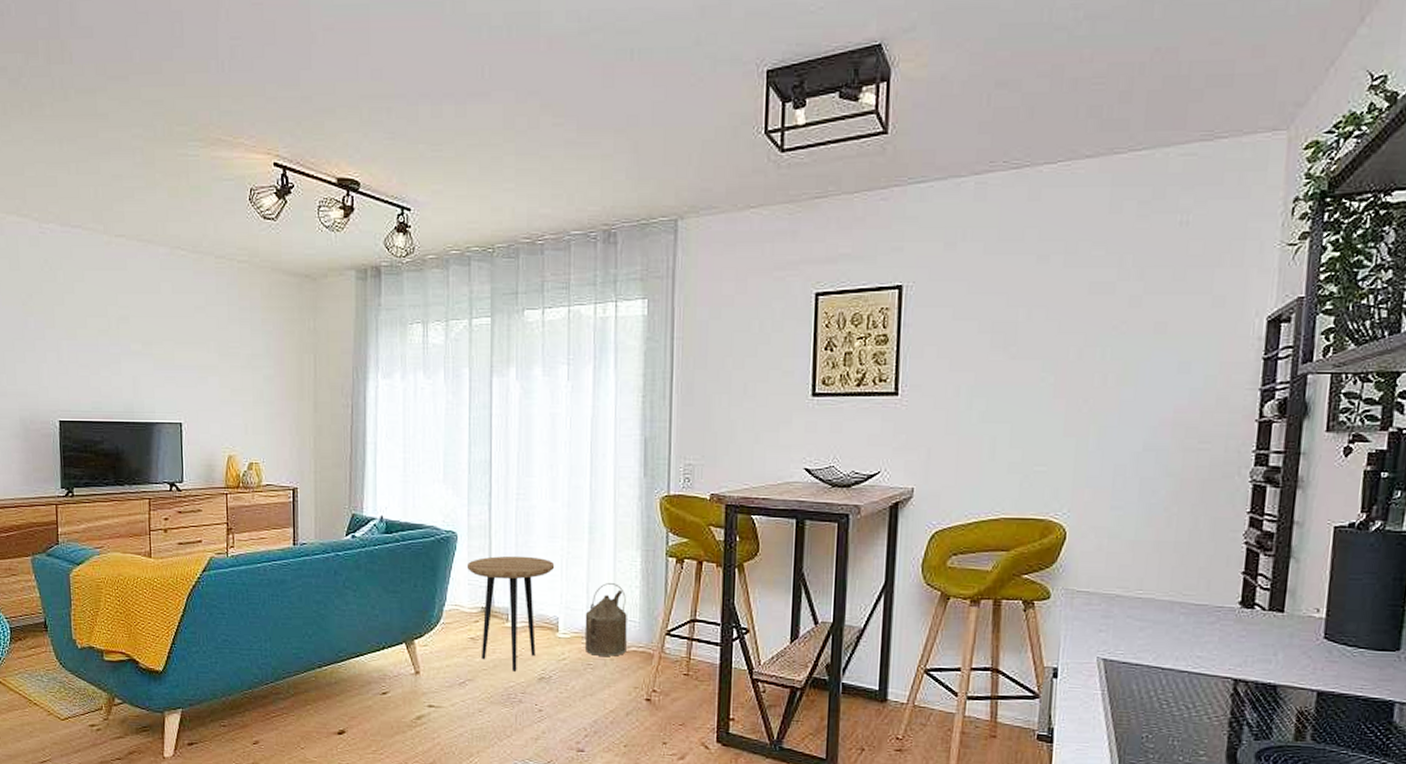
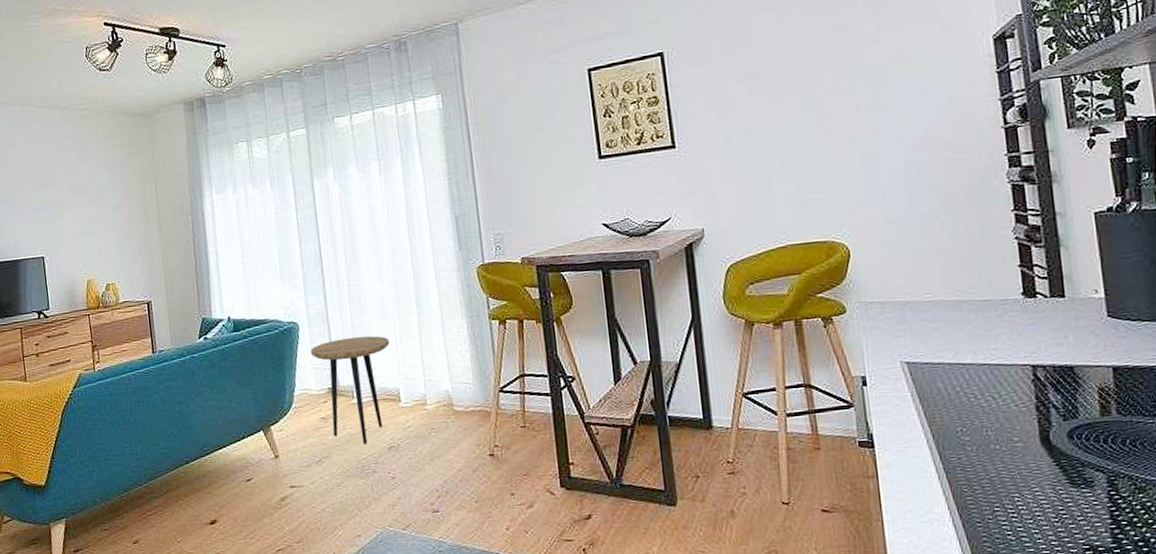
watering can: present [584,583,627,656] -> none [423,350,465,420]

